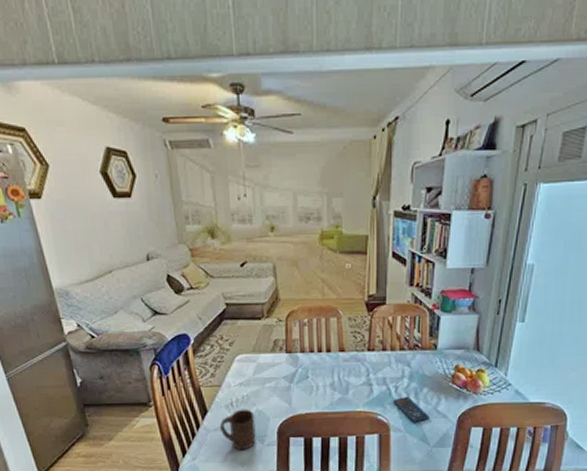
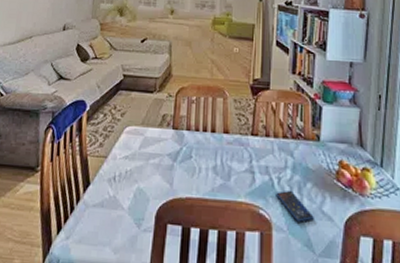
cup: present [220,409,256,450] -> none [99,185,135,234]

